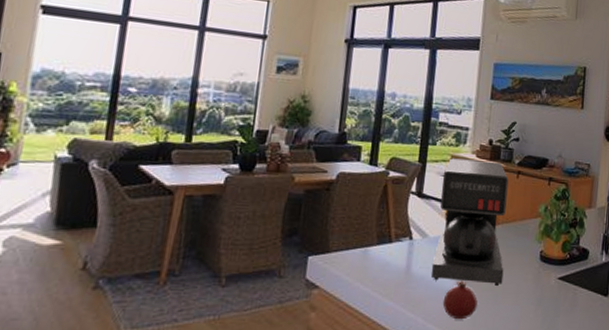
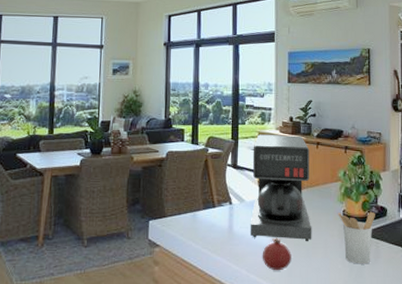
utensil holder: none [534,253,576,314] -> present [338,211,375,264]

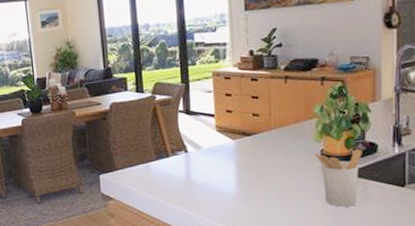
coffee maker: present [250,134,312,241] -> none [207,71,284,186]
fruit: present [262,237,291,271] -> none [226,183,260,218]

